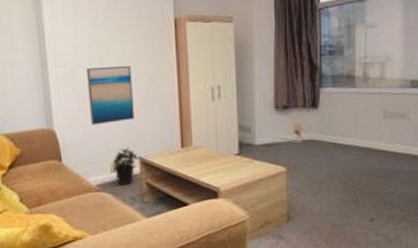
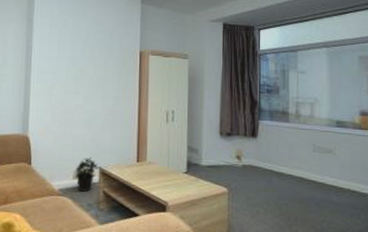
wall art: present [86,66,134,125] -> none [61,86,100,135]

